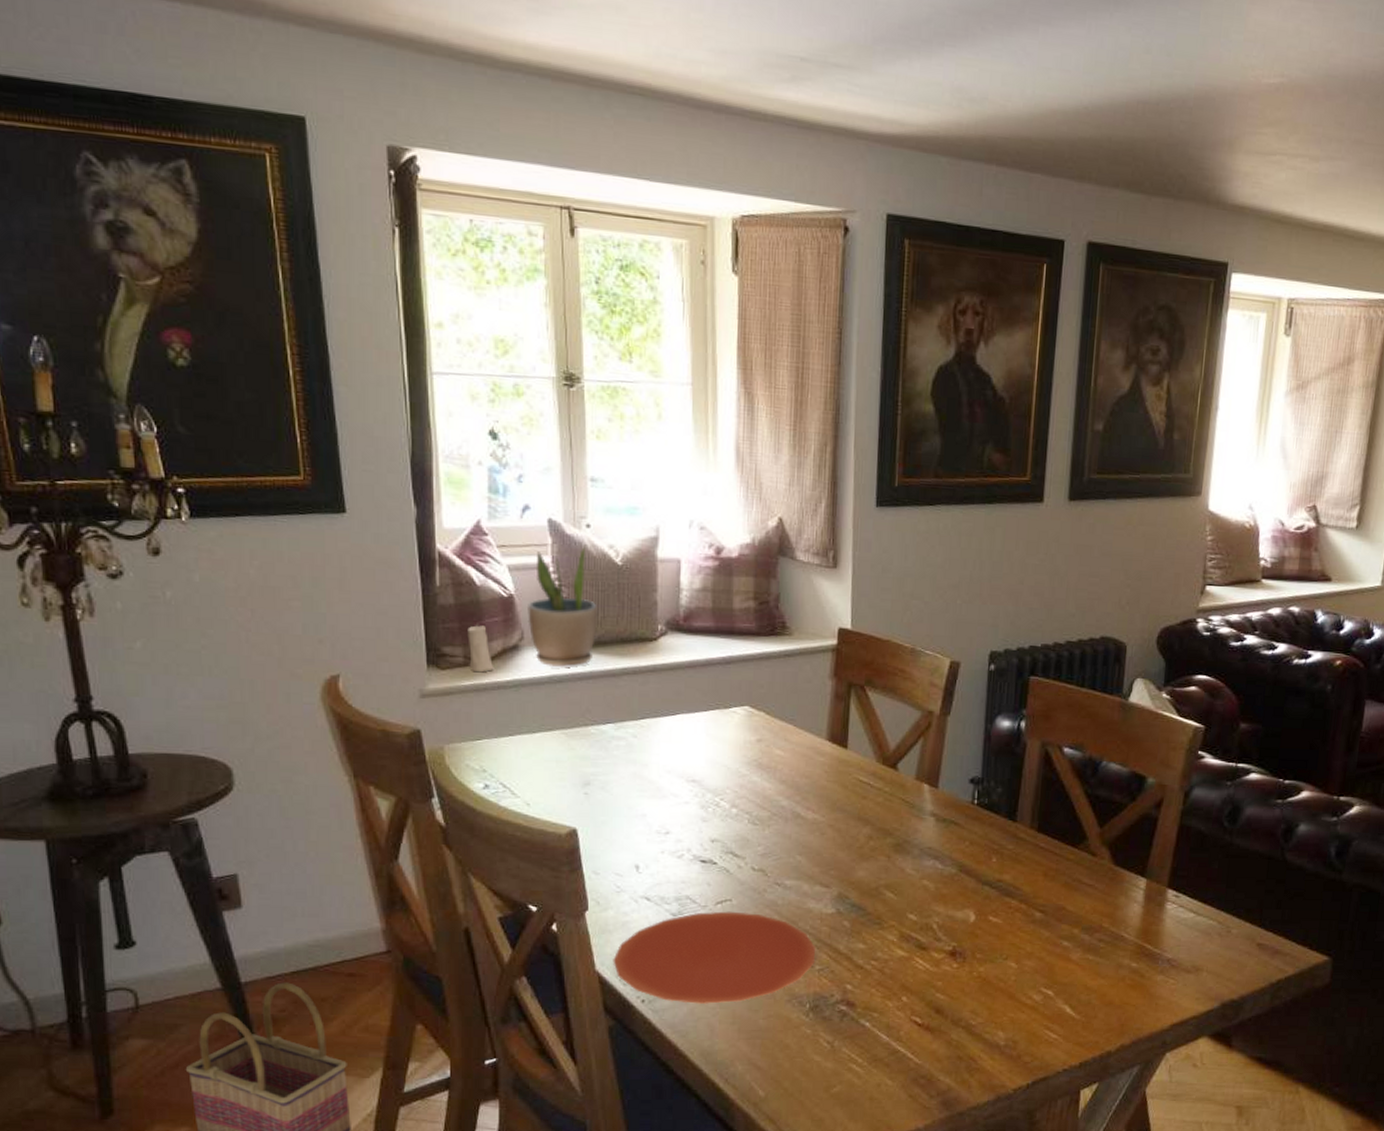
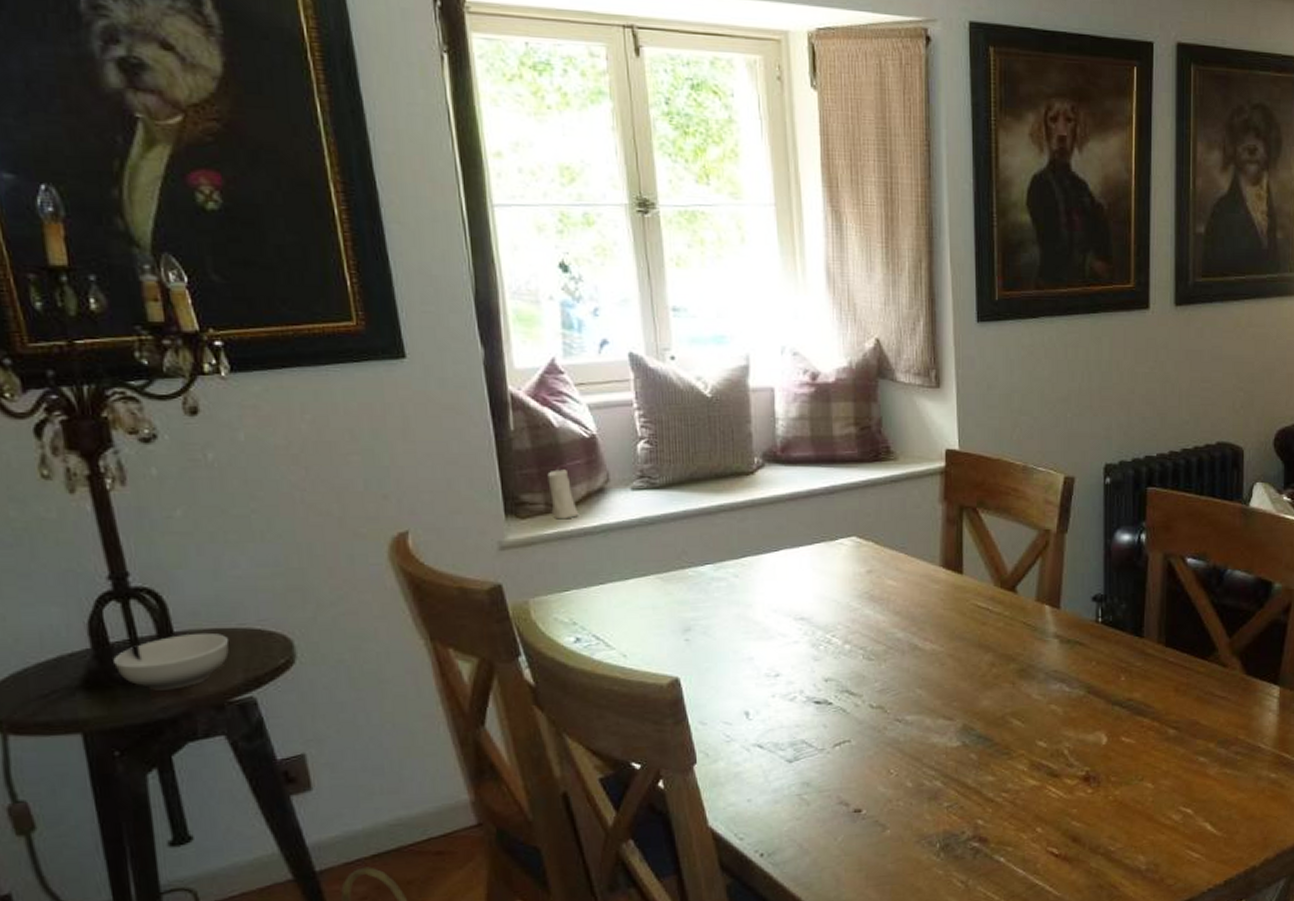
bowl: none [75,757,177,807] -> present [113,633,230,690]
potted plant: present [526,544,598,668] -> none [610,378,689,509]
plate: present [613,911,816,1004] -> none [726,752,943,854]

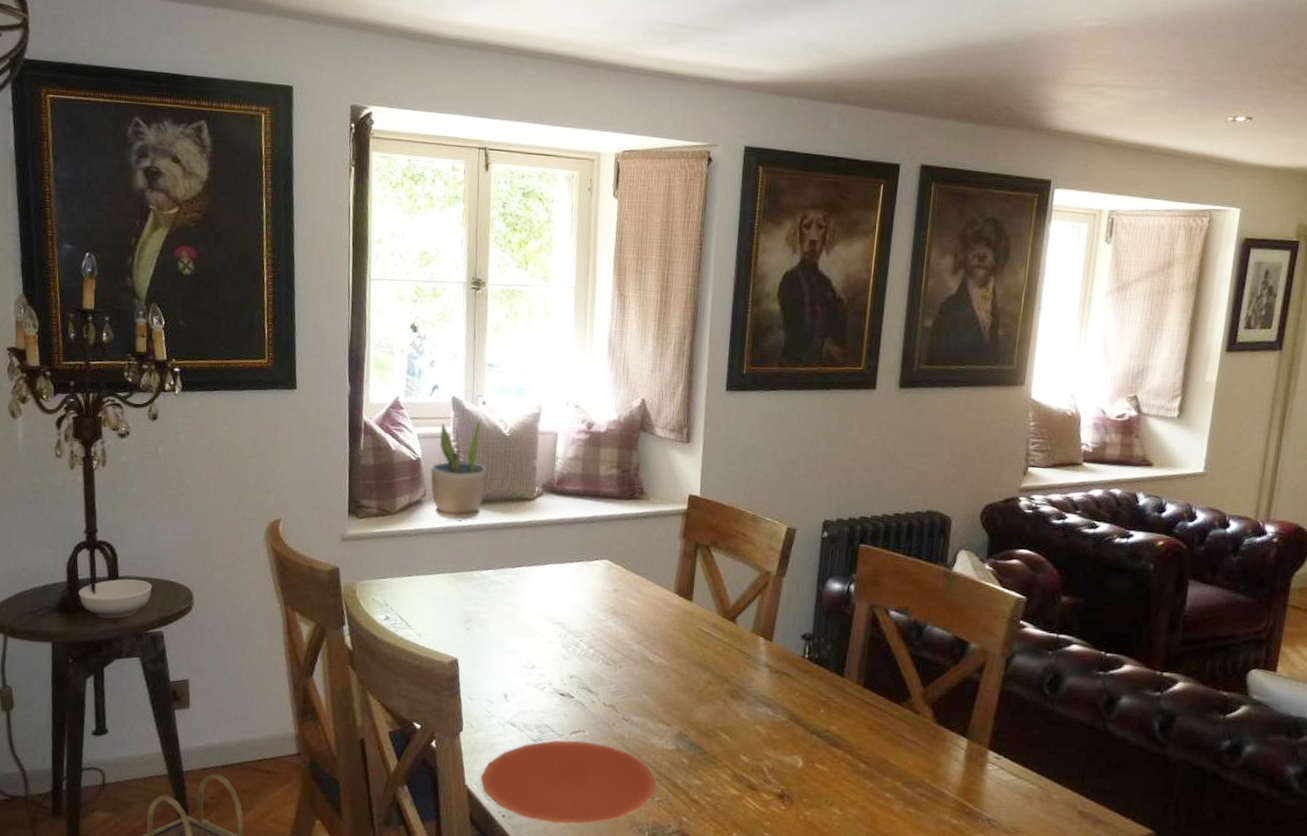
candle: present [547,466,579,520] -> none [381,480,401,522]
potted plant: none [610,378,689,509] -> present [430,418,487,521]
plate: none [726,752,943,854] -> present [480,740,657,824]

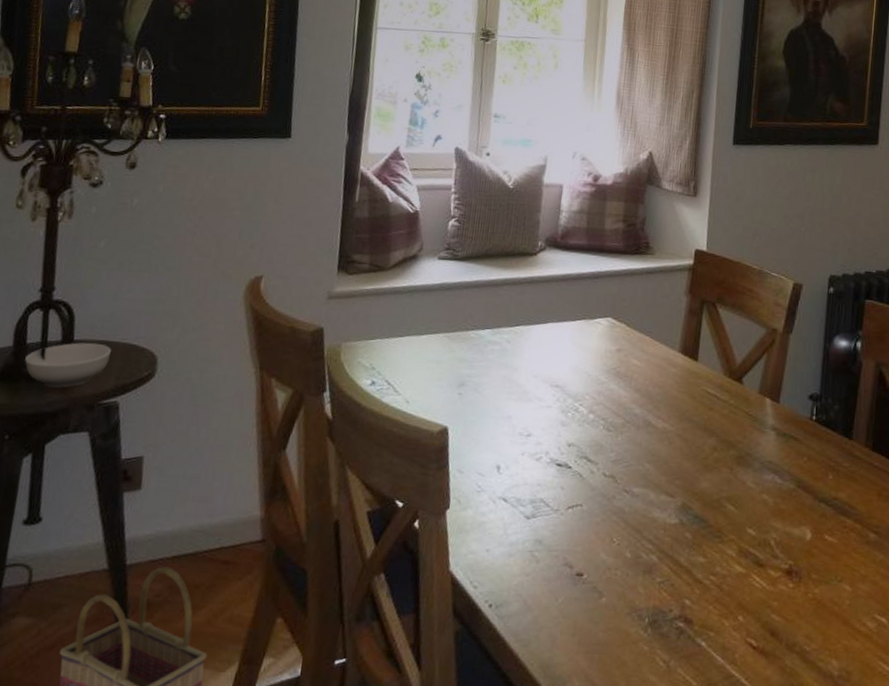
potted plant: present [430,418,487,521] -> none [428,170,488,277]
plate: present [480,740,657,824] -> none [466,516,658,613]

